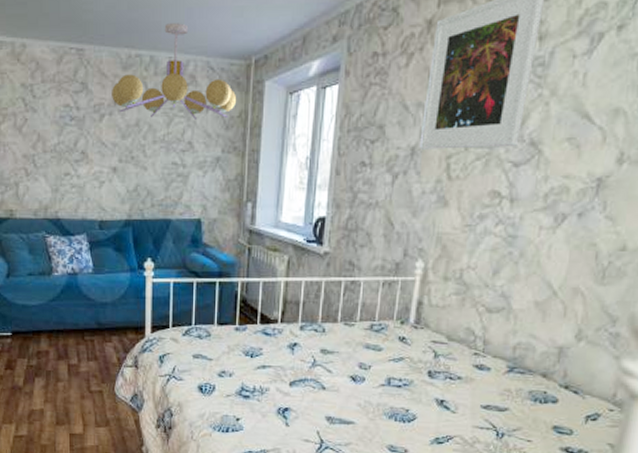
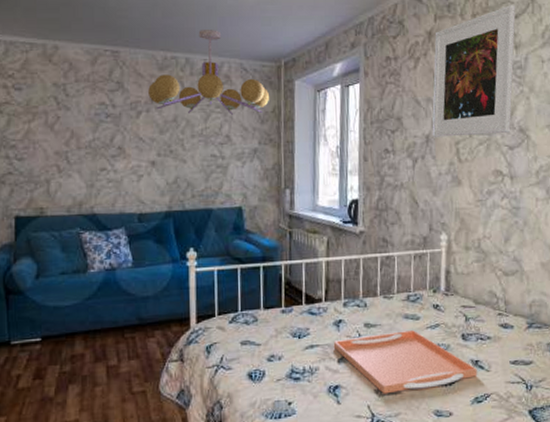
serving tray: none [286,360,442,423] -> present [333,330,478,394]

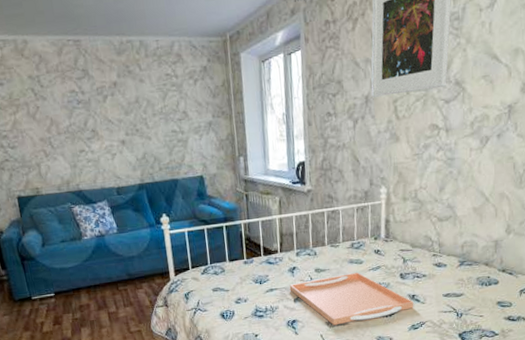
chandelier: present [148,30,270,115] -> none [110,9,219,95]

